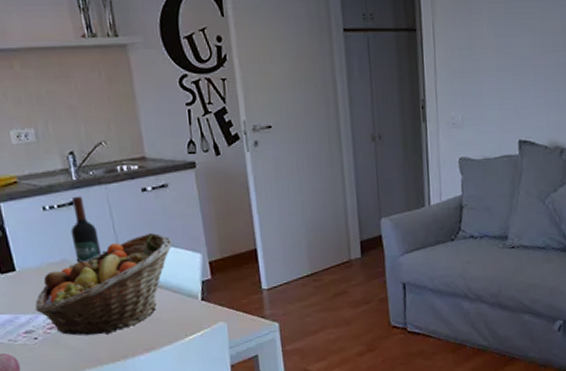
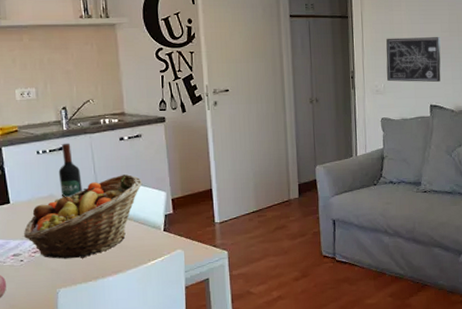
wall art: none [464,53,532,112] -> present [386,37,441,83]

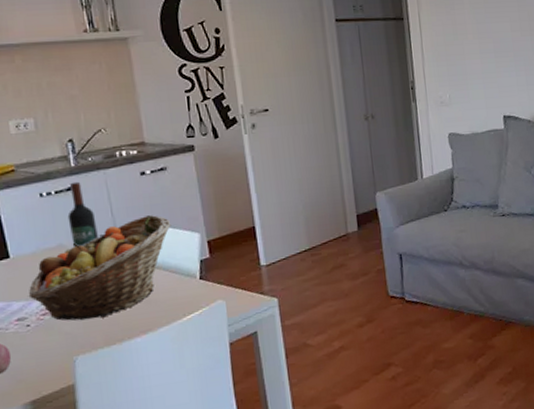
wall art: present [386,37,441,83] -> none [449,37,514,91]

